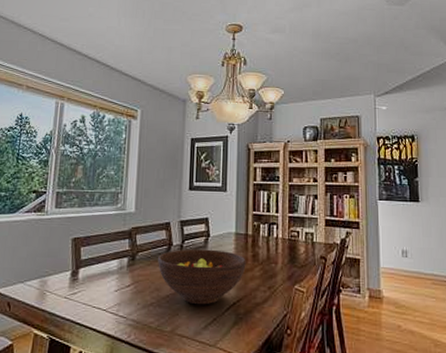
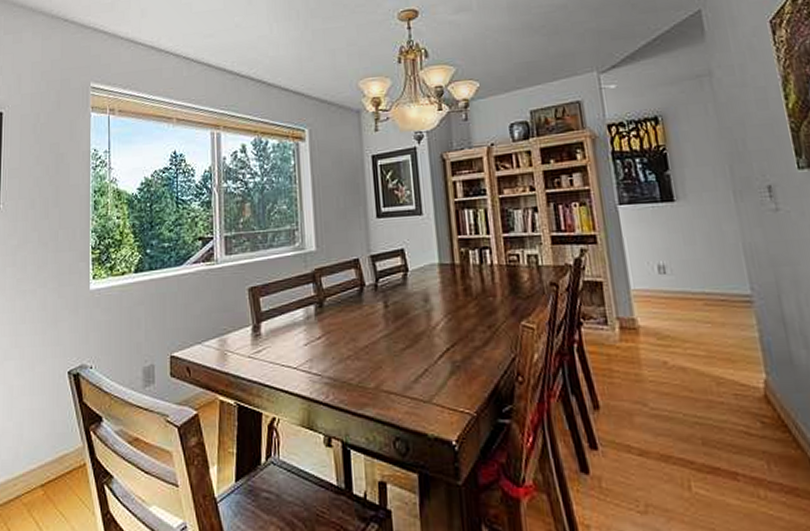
fruit bowl: present [158,249,246,305] -> none [350,286,457,354]

